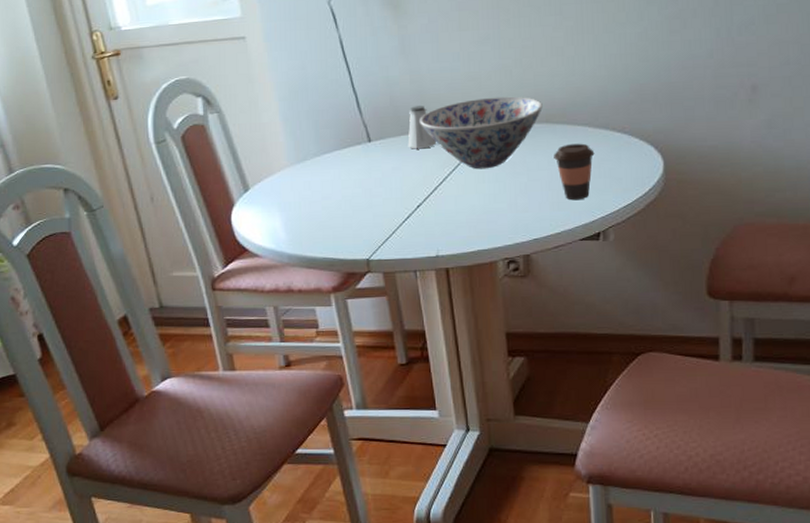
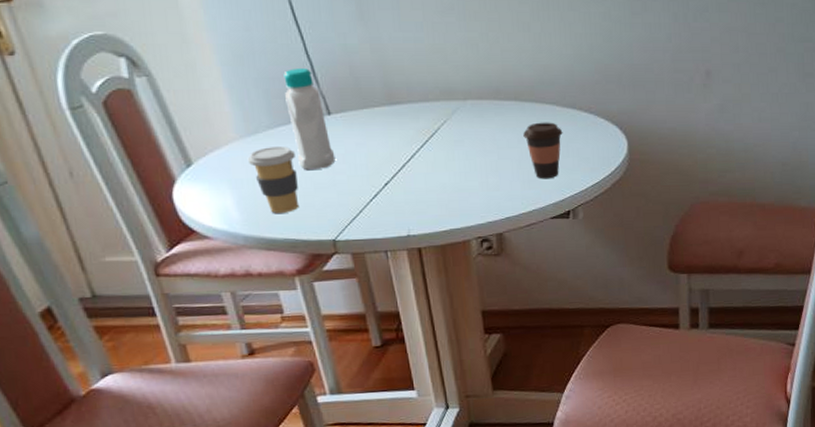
coffee cup: none [296,172,338,234] -> present [247,147,298,213]
bottle: none [331,100,373,193] -> present [283,68,336,170]
saltshaker: present [408,106,437,149] -> none [371,77,403,124]
bowl: present [420,96,543,170] -> none [383,71,511,147]

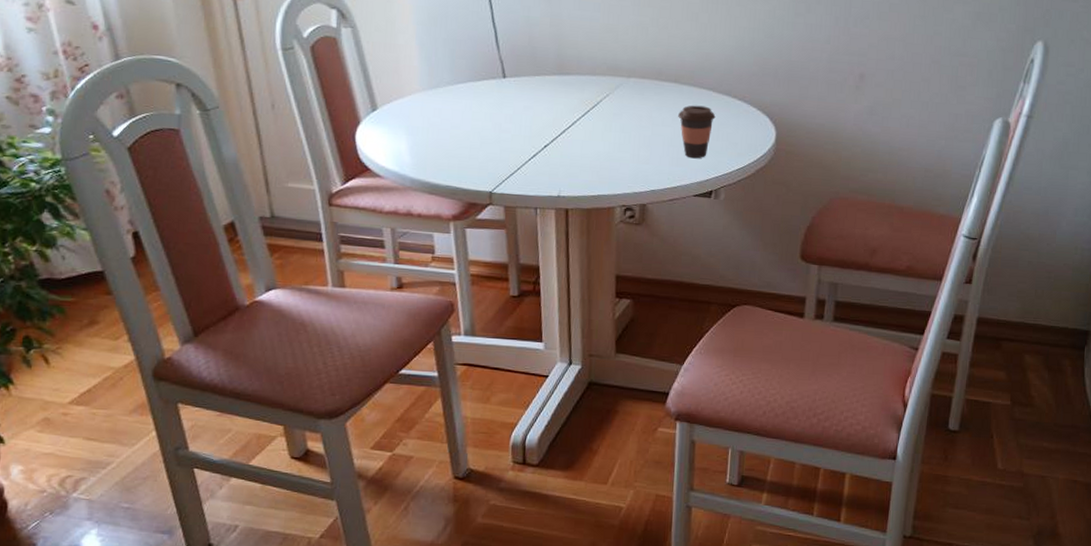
coffee cup: present [247,147,298,213] -> none [425,101,469,162]
bottle: present [283,68,336,170] -> none [468,33,504,126]

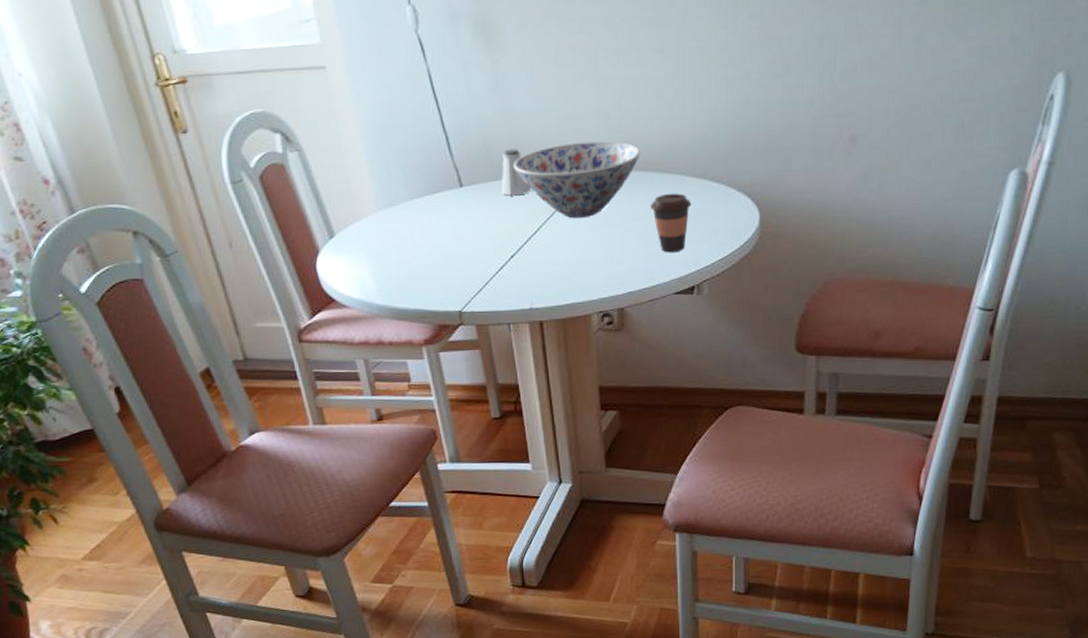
saltshaker: none [541,49,570,92] -> present [501,149,532,196]
bowl: none [555,50,673,119] -> present [513,141,640,219]

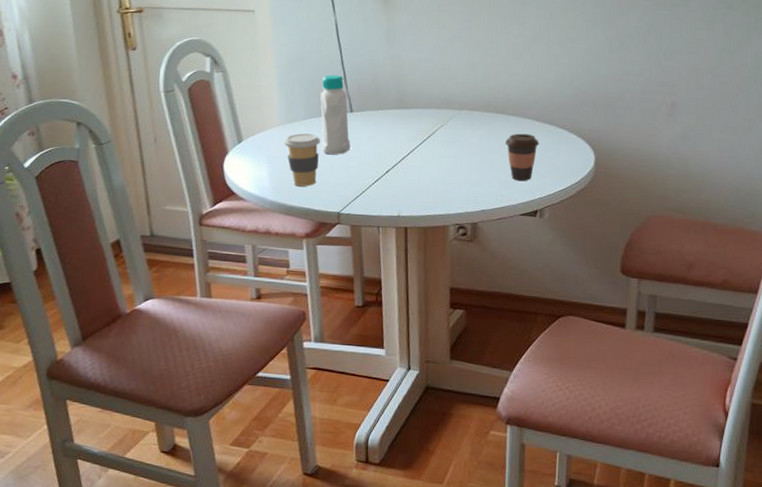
coffee cup: none [384,219,429,284] -> present [283,133,320,187]
bottle: none [420,141,465,241] -> present [320,75,351,155]
saltshaker: present [501,149,532,196] -> none [383,86,409,124]
bowl: present [513,141,640,219] -> none [396,86,500,147]

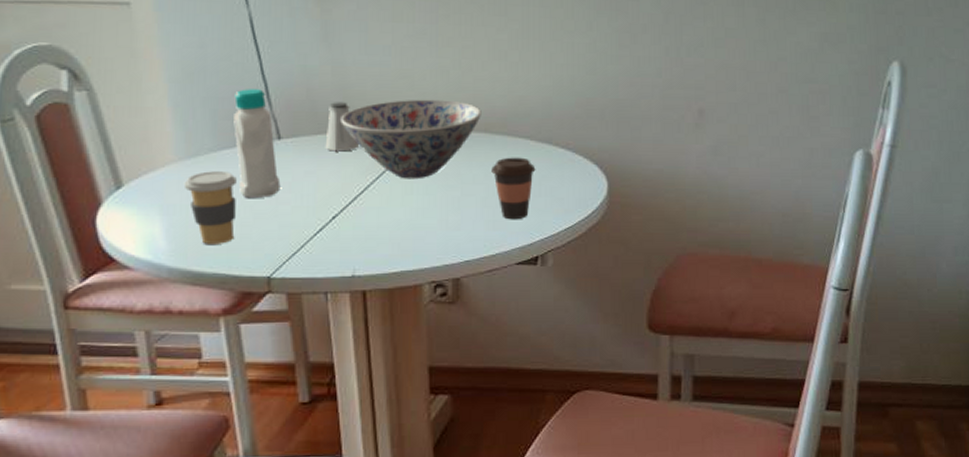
saltshaker: none [383,86,409,124] -> present [325,102,360,152]
bowl: none [396,86,500,147] -> present [341,99,481,179]

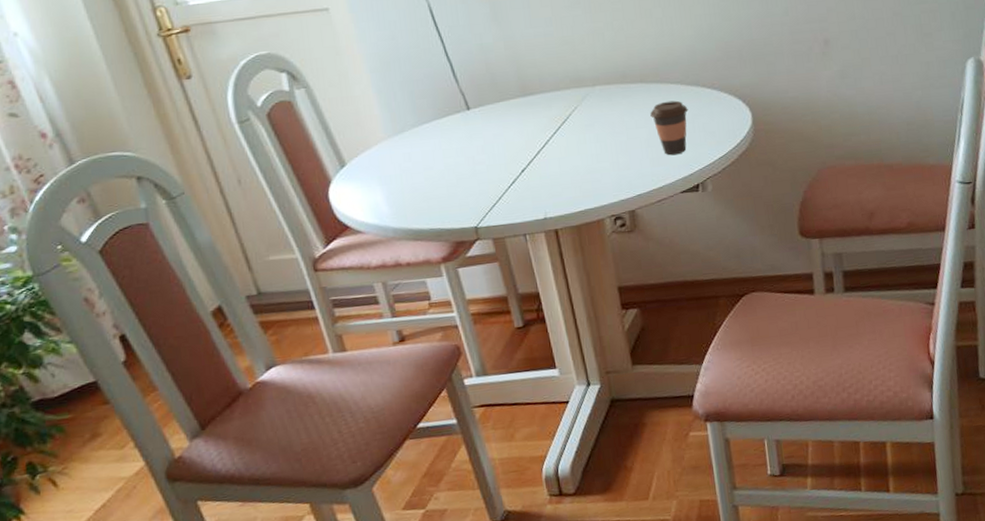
coffee cup: present [183,171,237,244] -> none [395,142,442,205]
bottle: present [234,89,281,198] -> none [426,69,475,163]
saltshaker: present [325,102,360,152] -> none [506,71,537,115]
bowl: present [341,99,481,179] -> none [517,58,636,131]

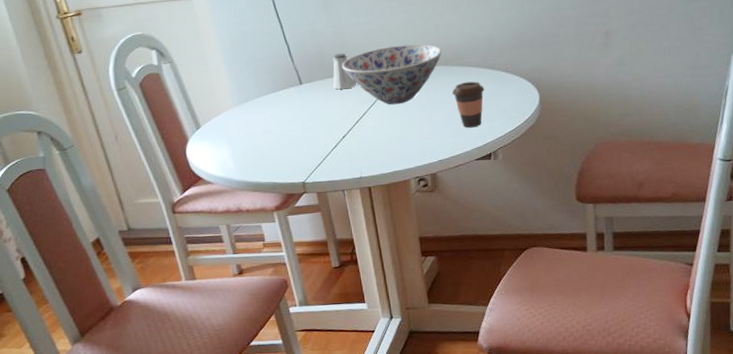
saltshaker: none [506,71,537,115] -> present [333,53,357,90]
bowl: none [517,58,636,131] -> present [342,44,442,105]

